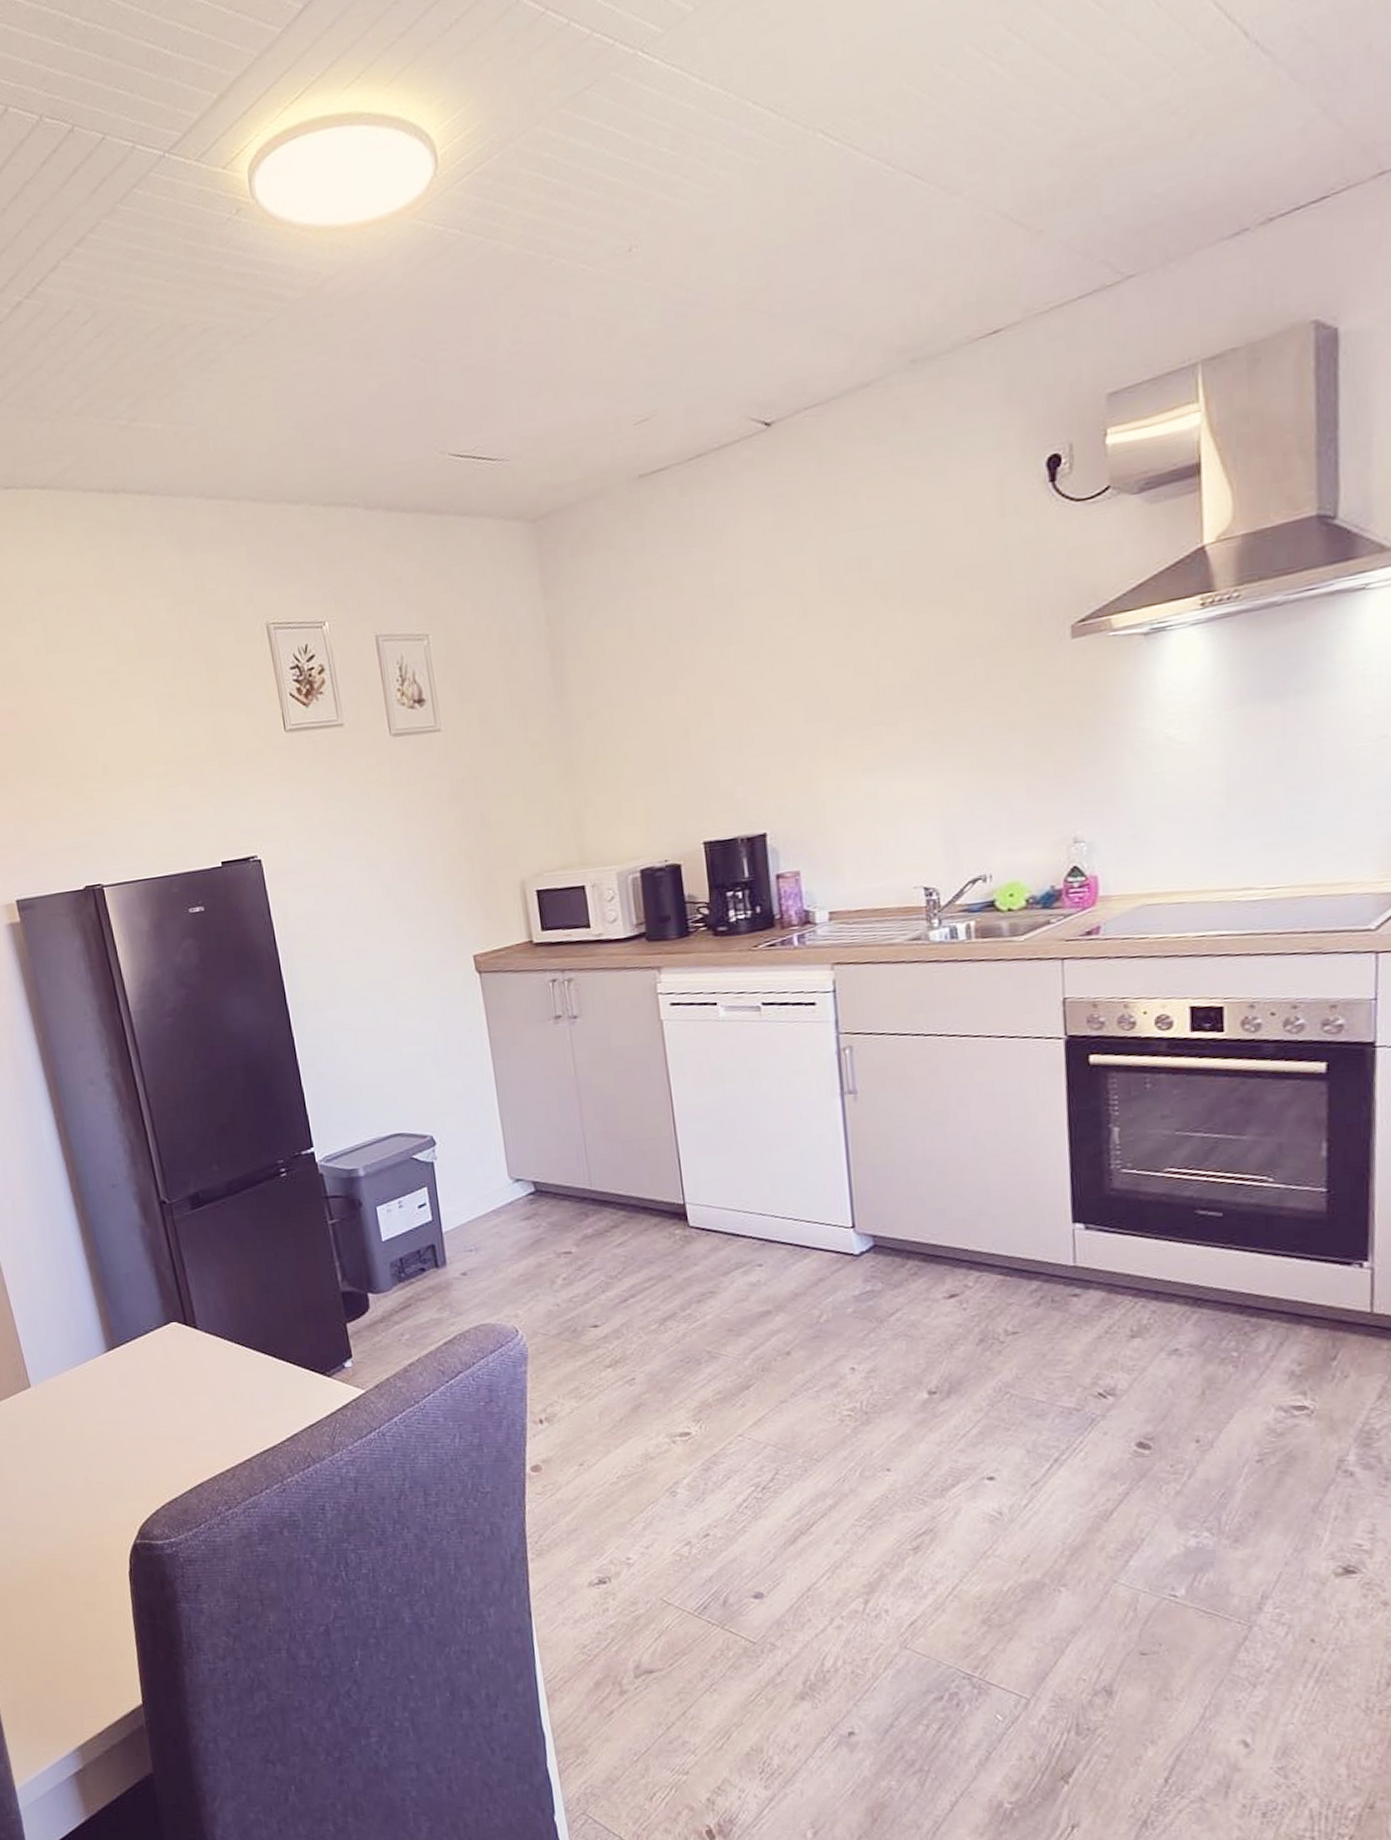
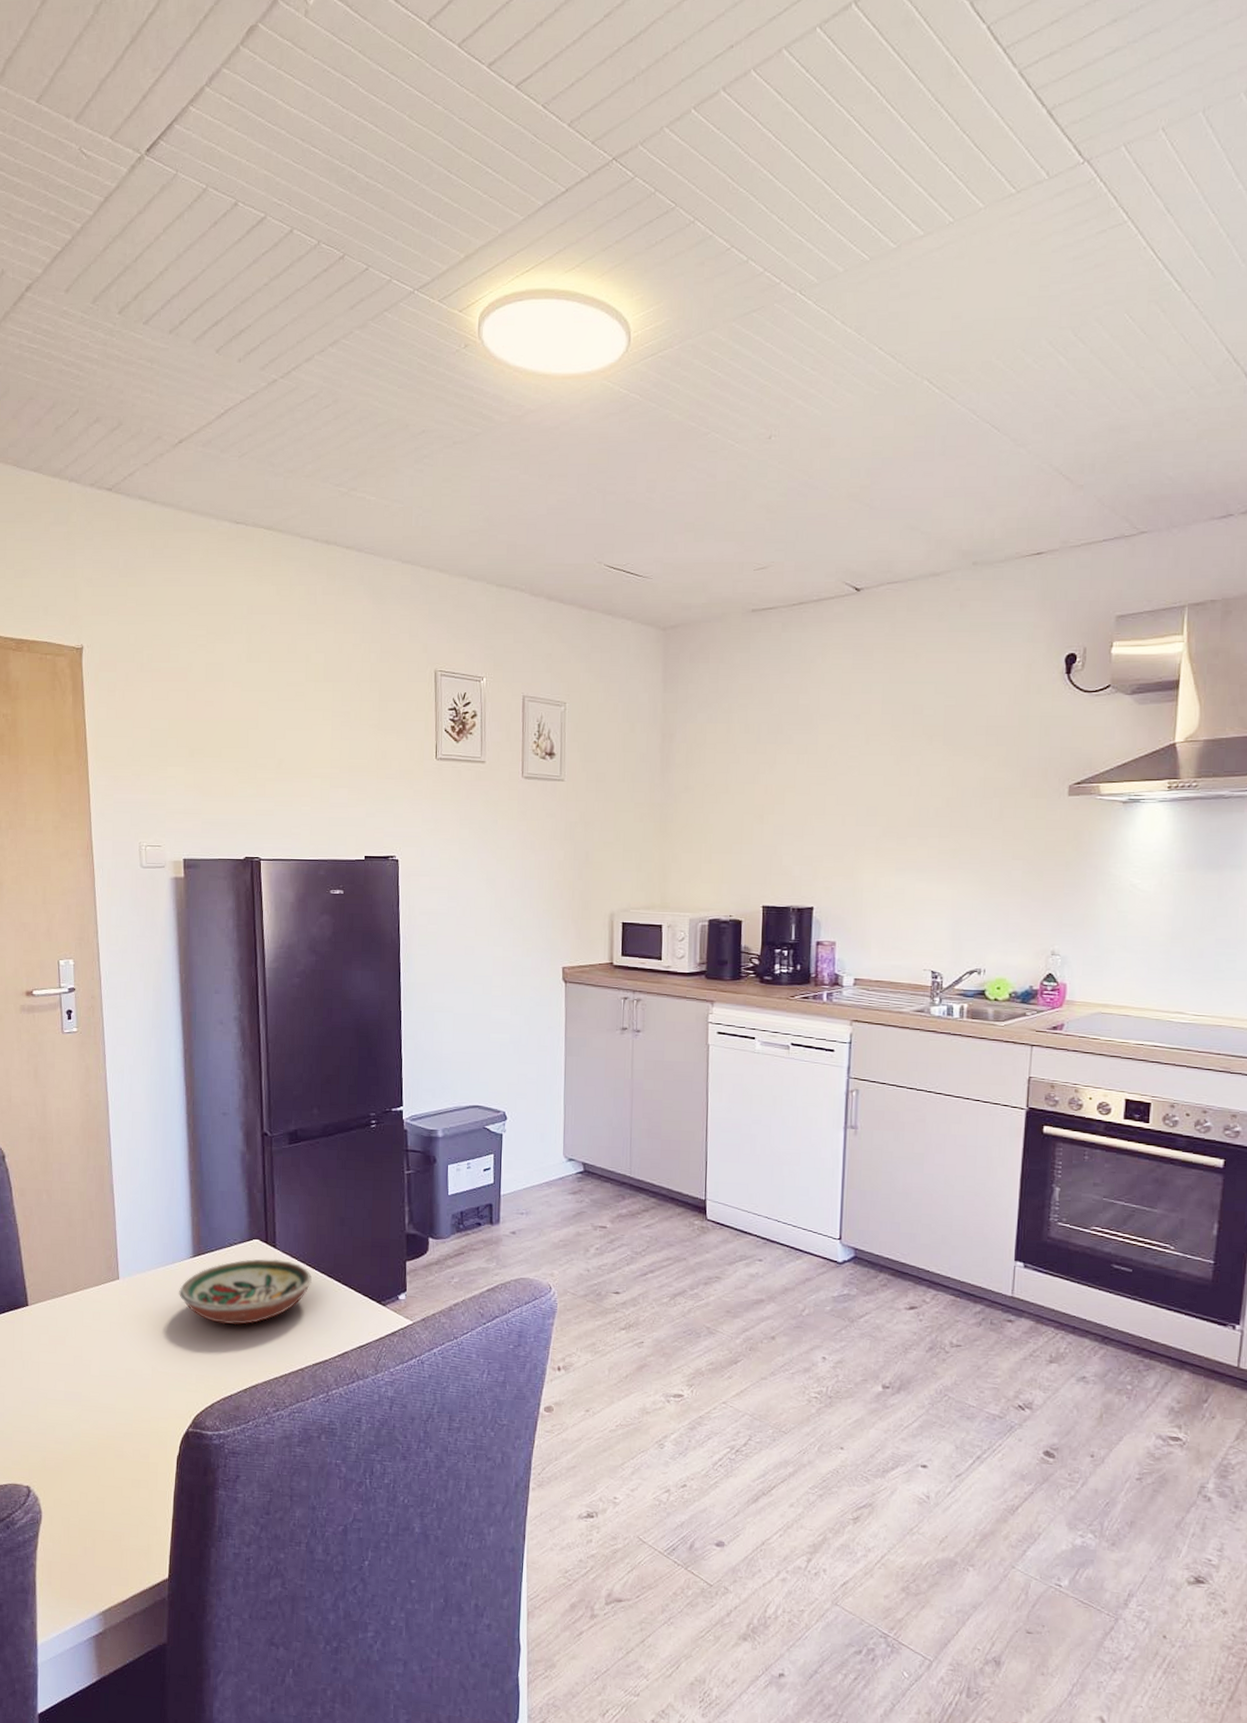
decorative bowl: none [98,1340,244,1422] -> present [179,1258,312,1325]

